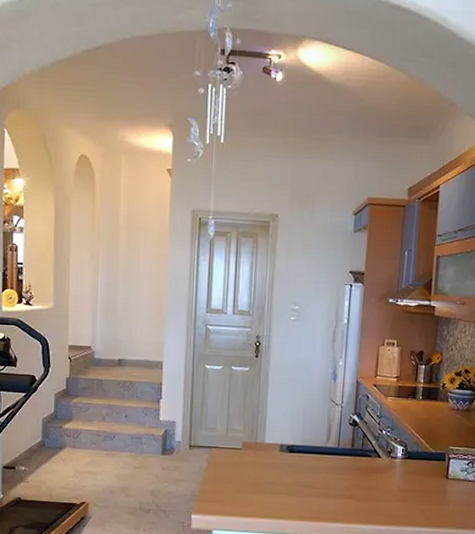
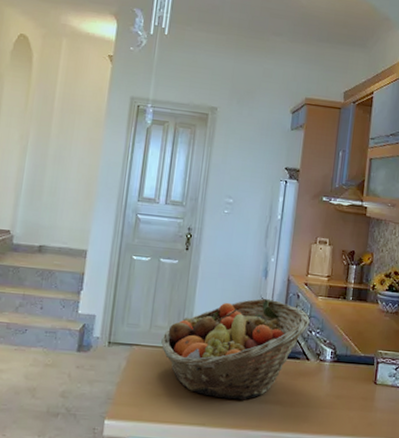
fruit basket: none [238,400,380,496] -> present [161,298,310,400]

